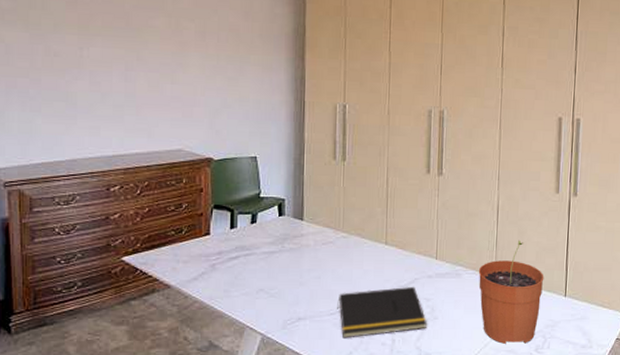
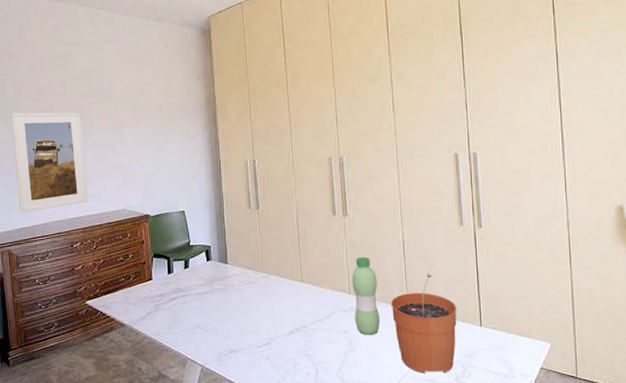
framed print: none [34,16,134,145] -> present [10,112,88,213]
notepad: present [337,286,427,338] -> none [263,319,346,369]
water bottle: none [439,220,467,304] -> present [352,256,381,335]

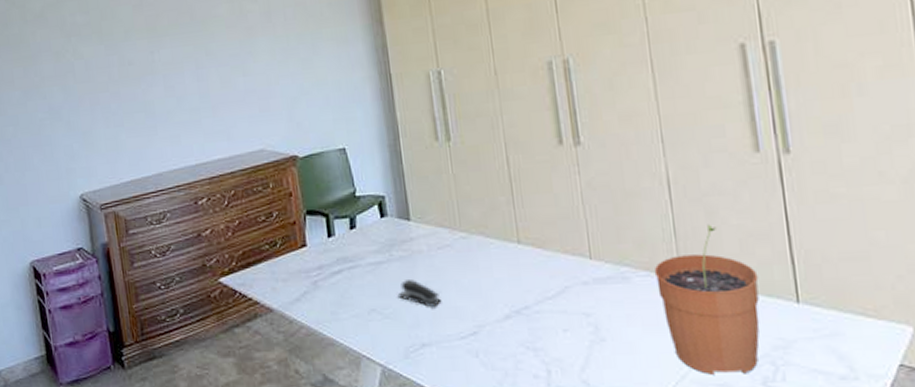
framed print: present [10,112,88,213] -> none [106,19,214,161]
stapler: none [215,305,246,325] -> present [397,280,442,307]
water bottle: present [352,256,381,335] -> none [592,203,640,319]

